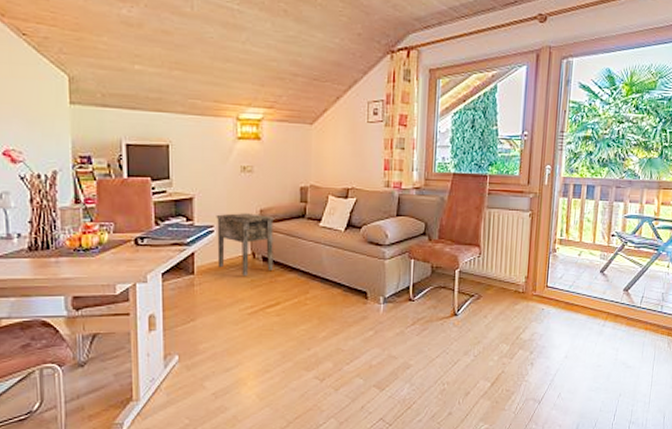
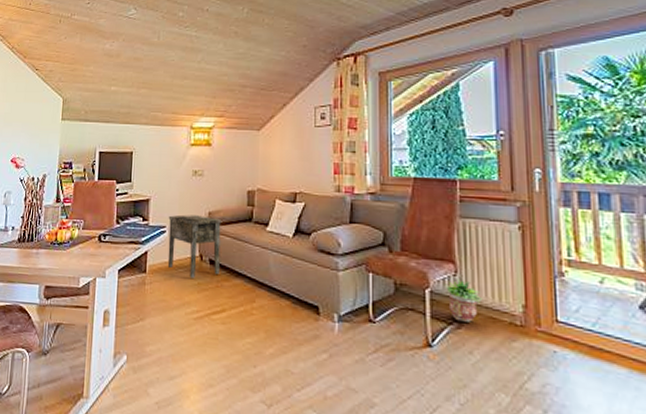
potted plant: none [470,260,498,293] -> present [444,280,483,322]

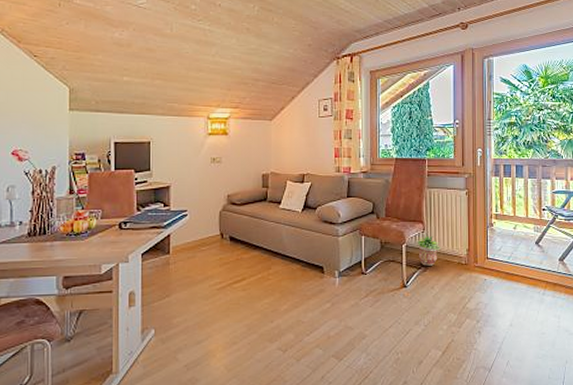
side table: present [167,214,223,278] -> none [189,198,241,254]

